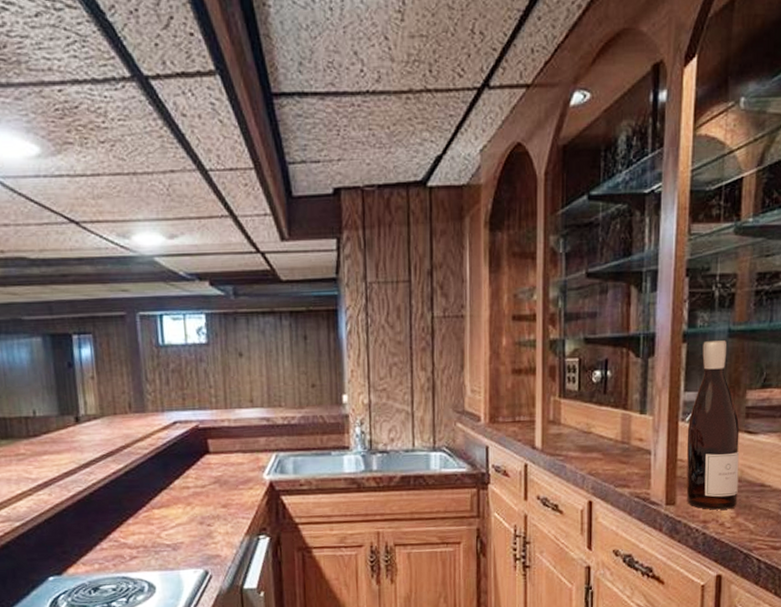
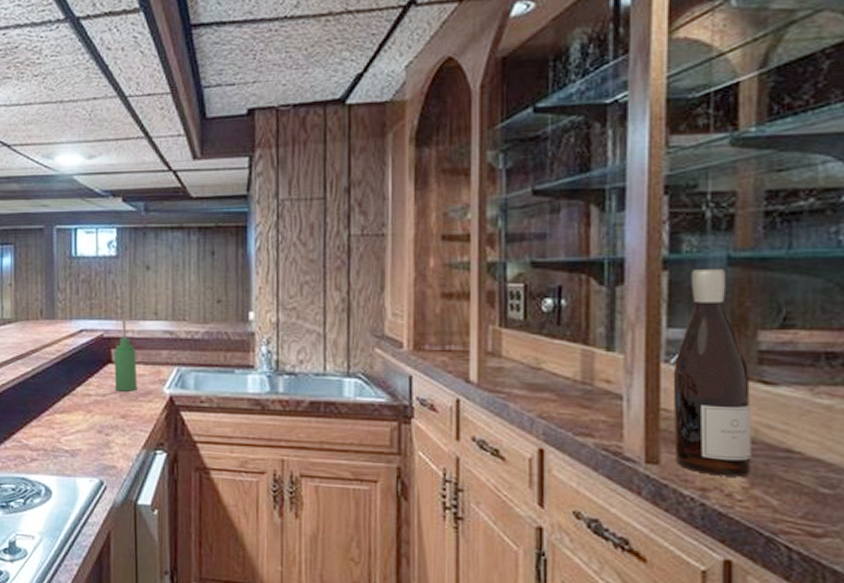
soap dispenser: none [210,408,237,481] -> present [114,319,138,391]

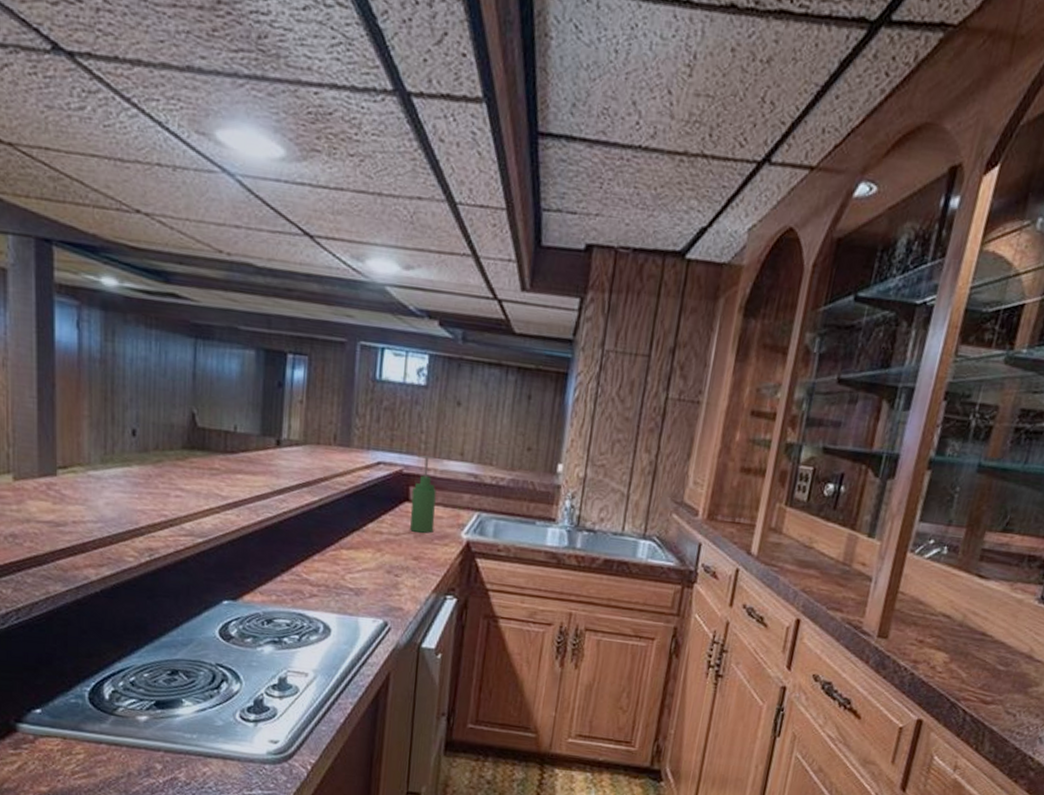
bottle: present [673,269,752,477] -> none [899,472,975,653]

